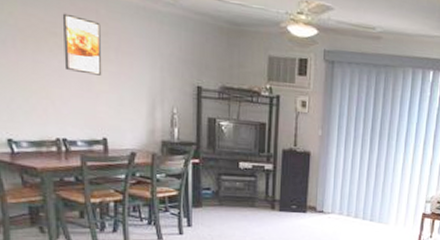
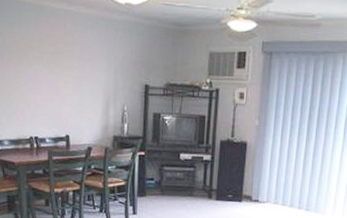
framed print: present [62,13,102,76] -> none [38,29,68,81]

